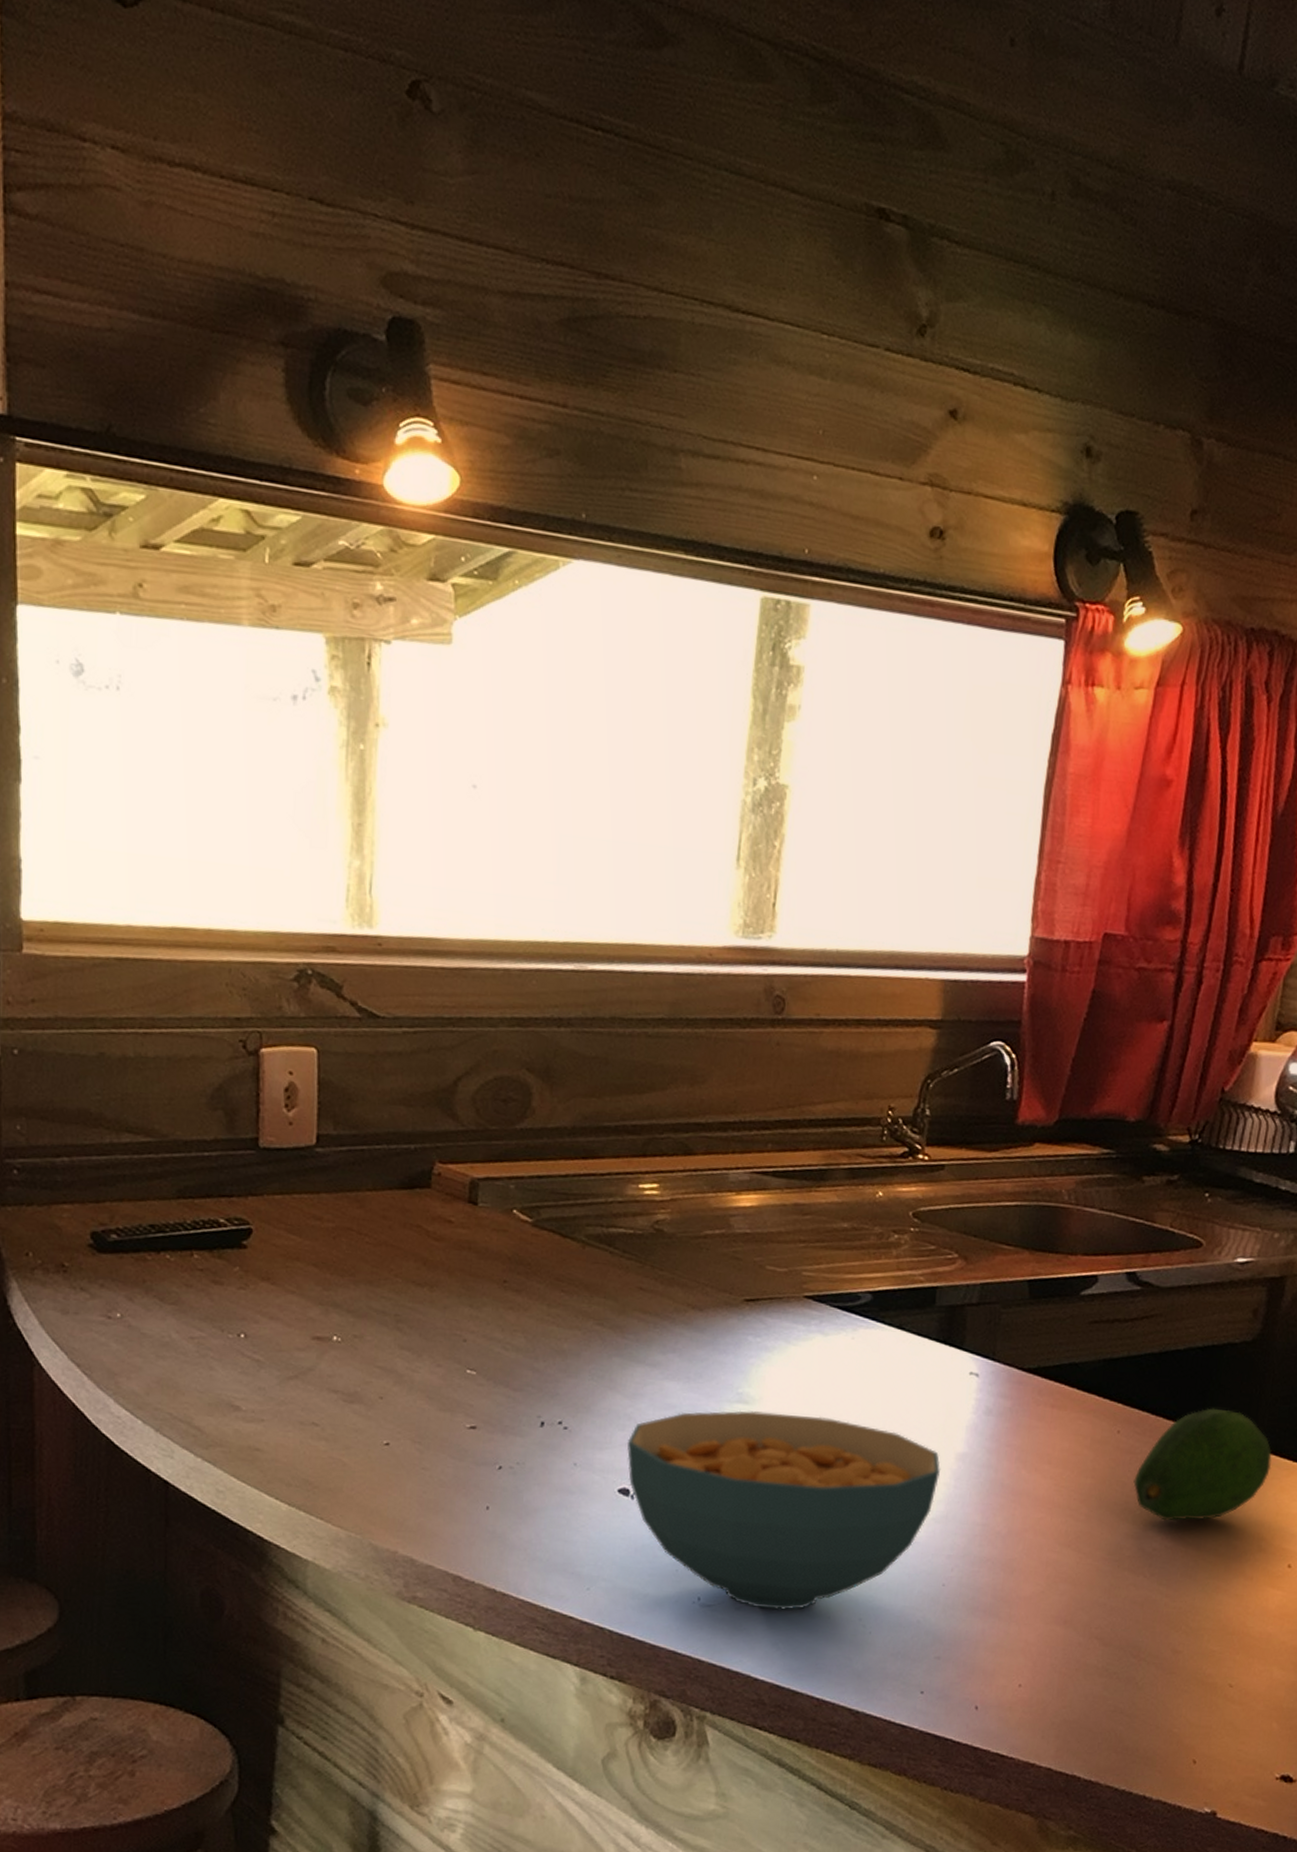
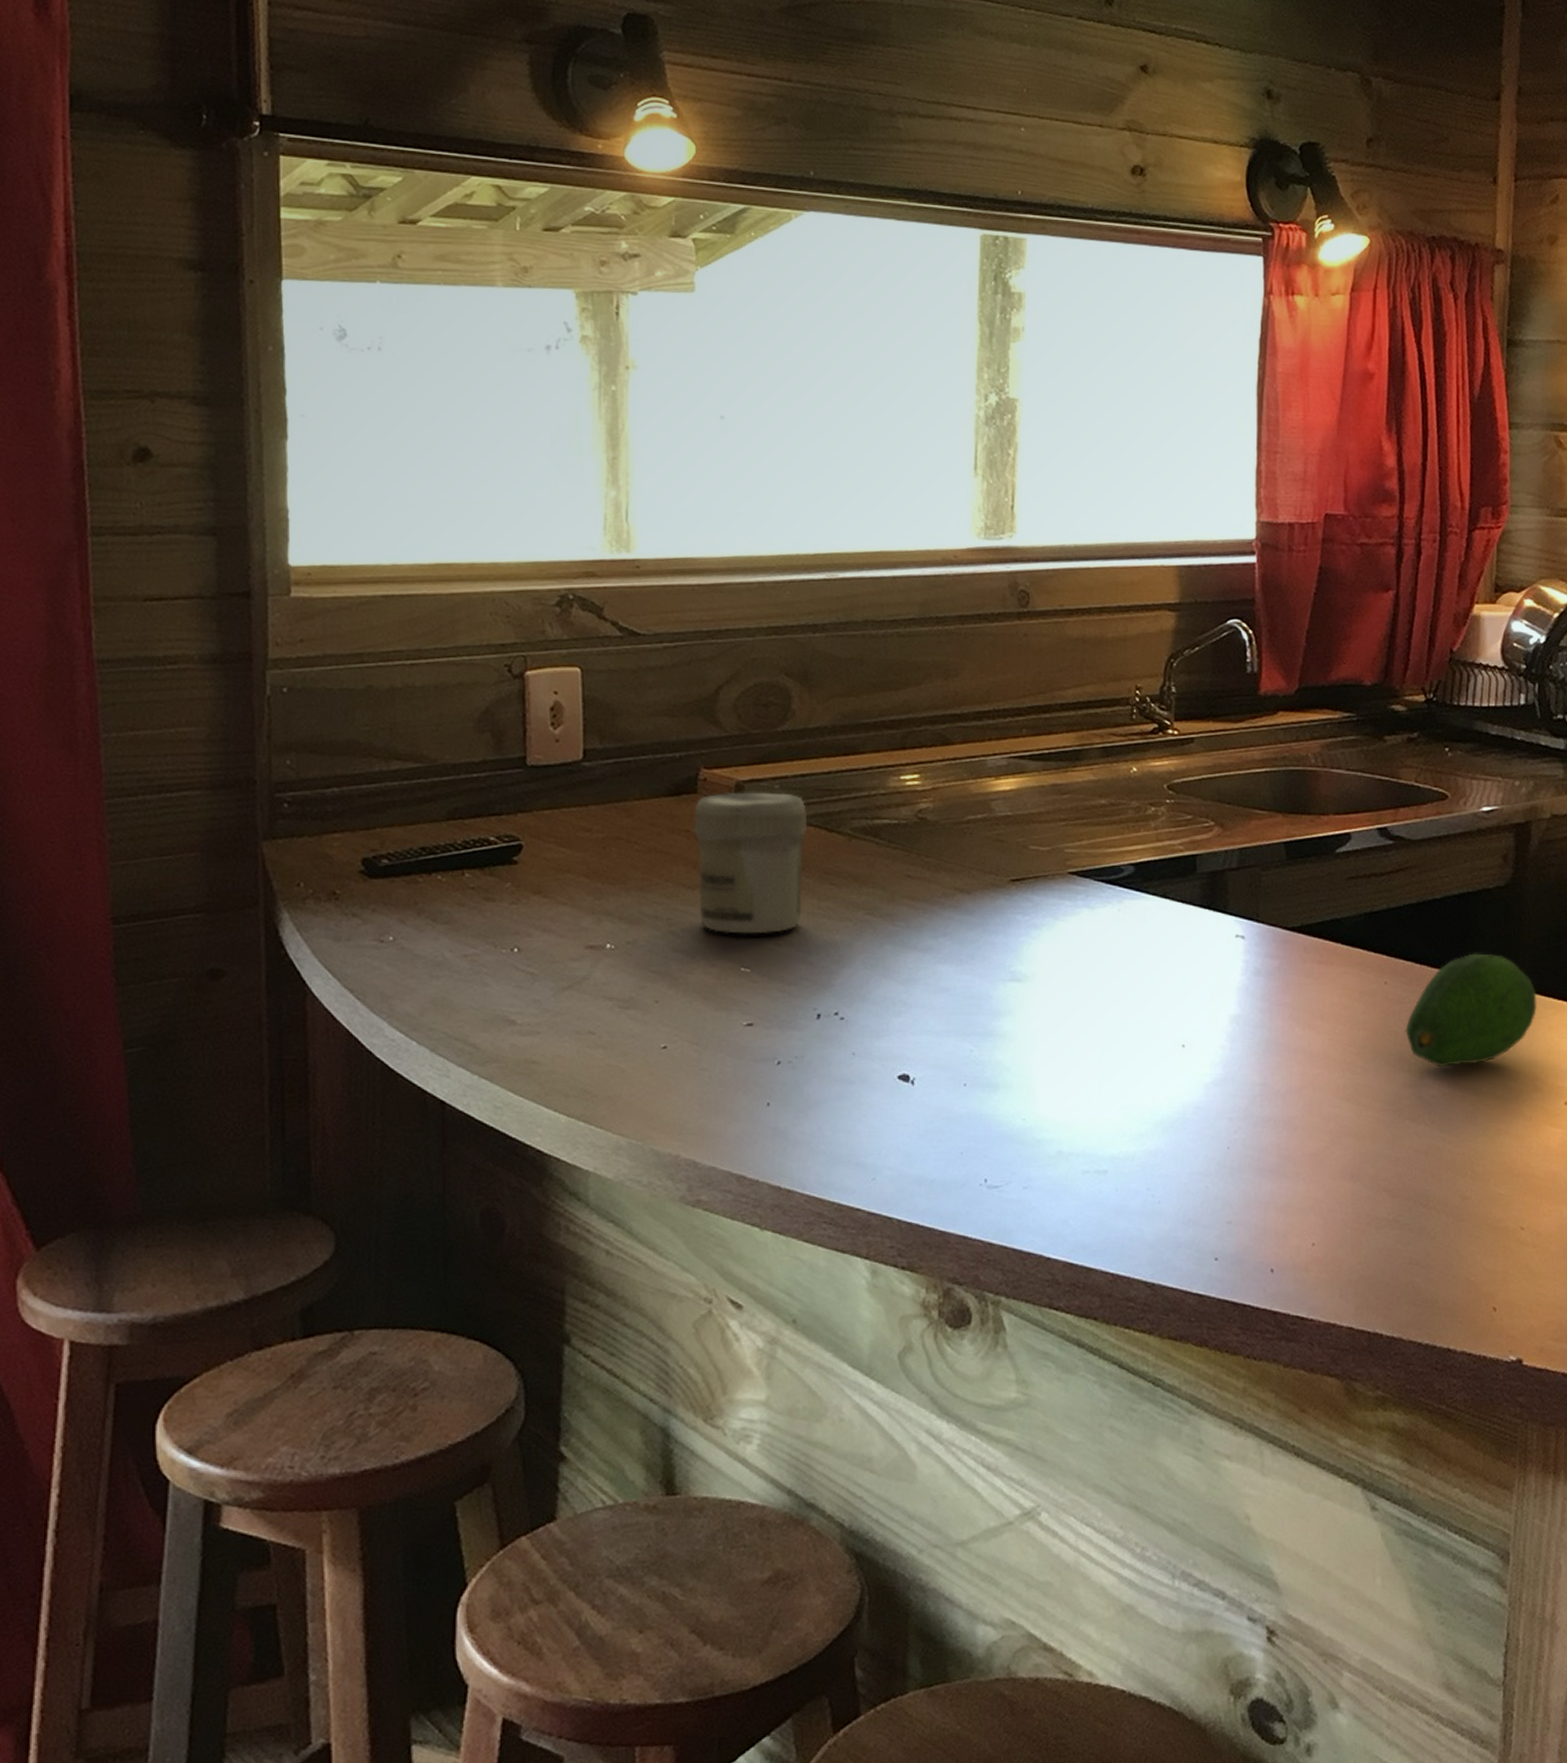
jar: none [425,1189,542,1338] -> present [694,792,808,935]
cereal bowl: present [627,1410,940,1610] -> none [904,988,1215,1186]

